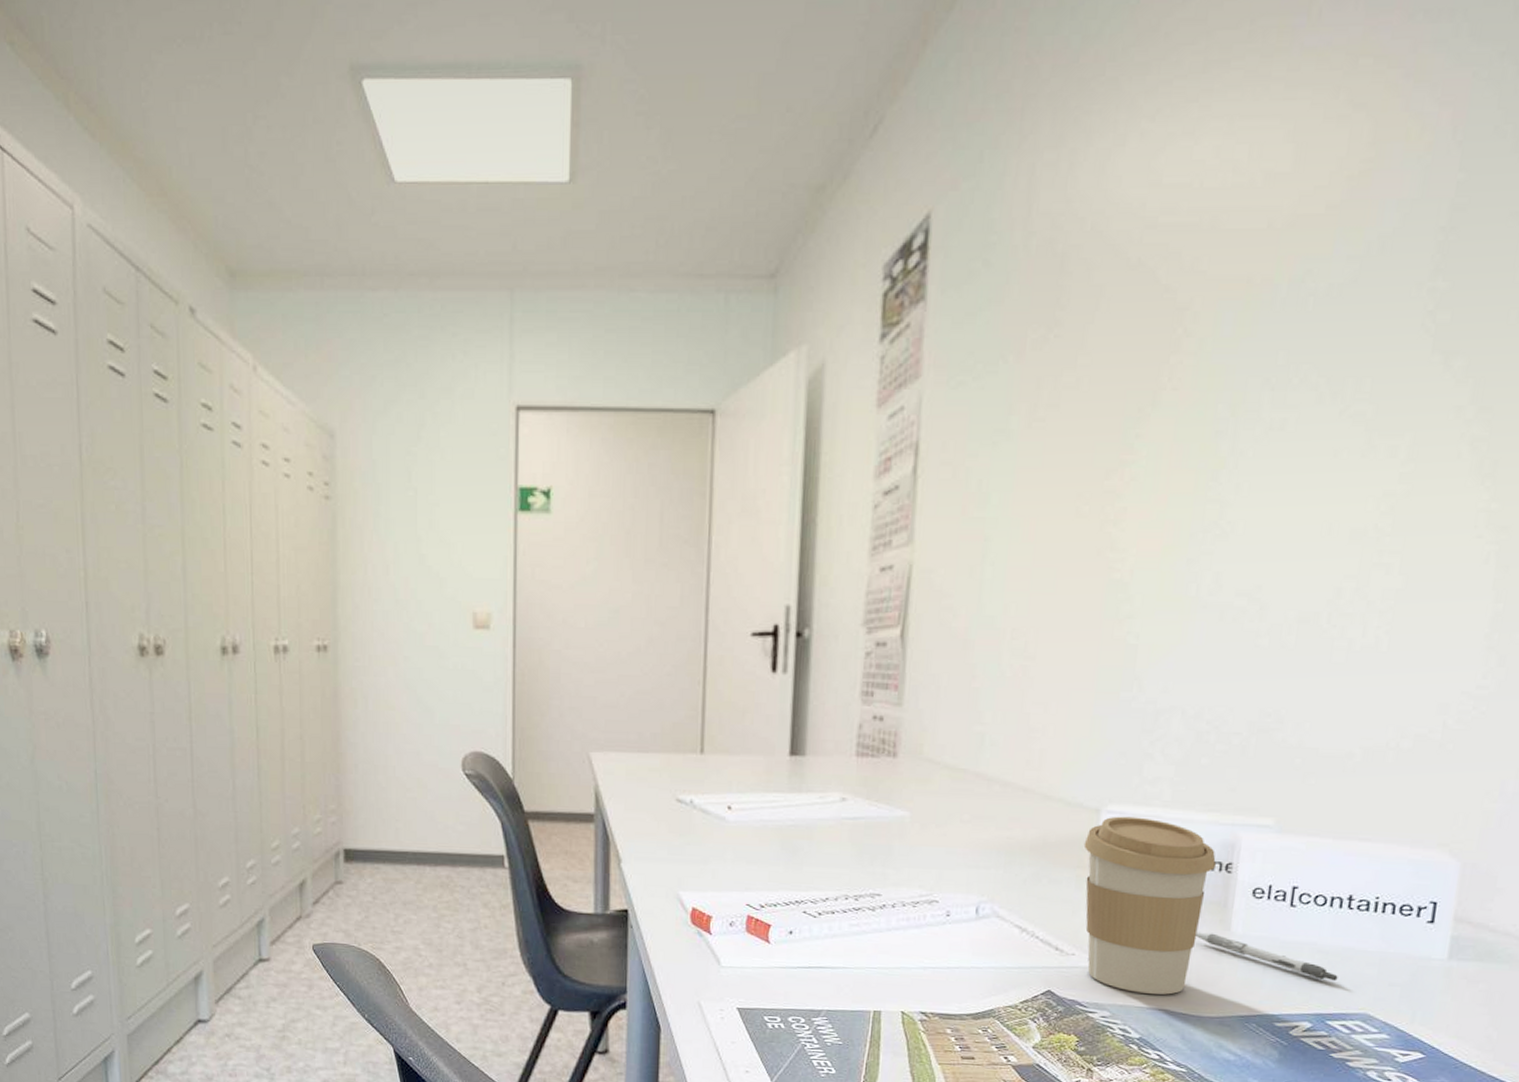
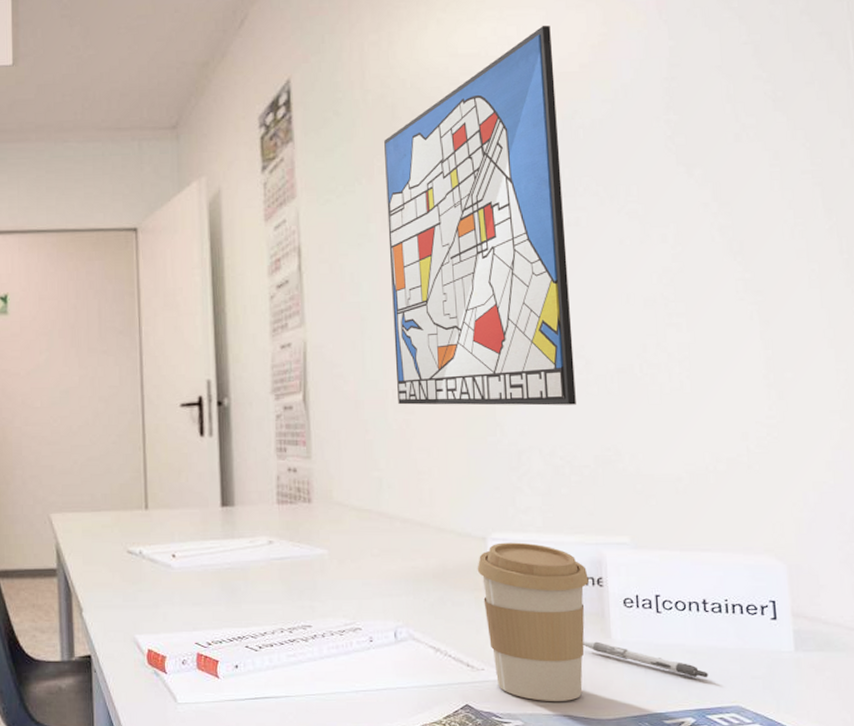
wall art: none [1017,145,1296,659] -> present [384,26,576,406]

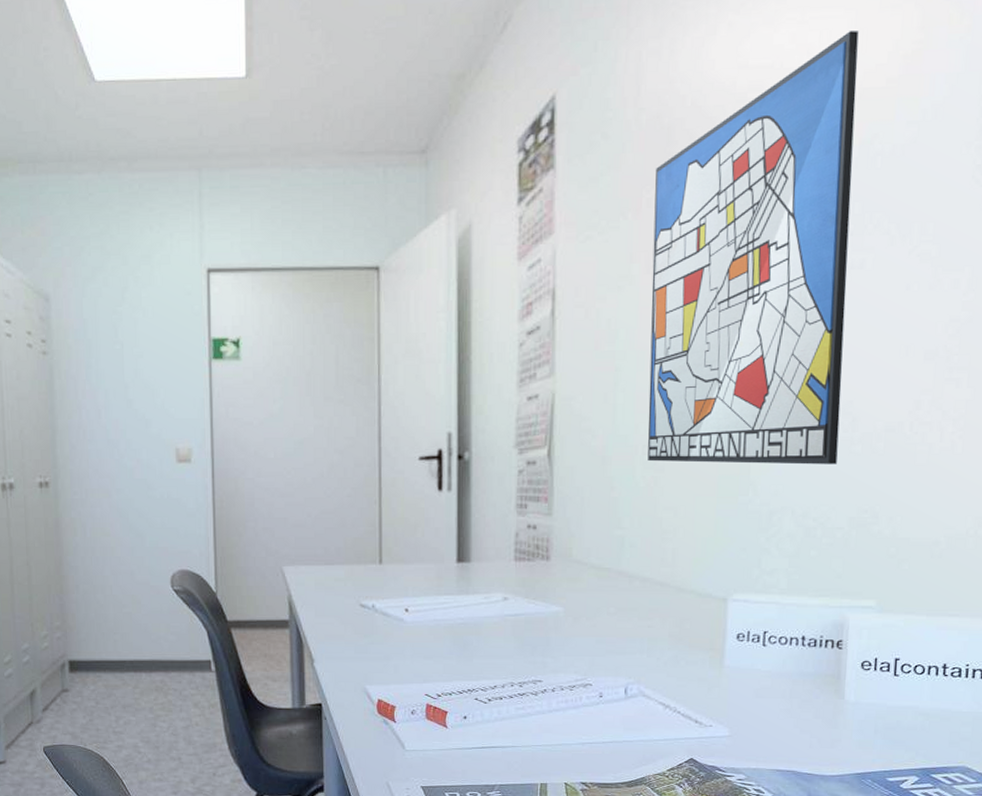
coffee cup: present [477,542,589,701] -> none [714,603,828,758]
pen: present [583,641,708,678] -> none [815,702,939,740]

